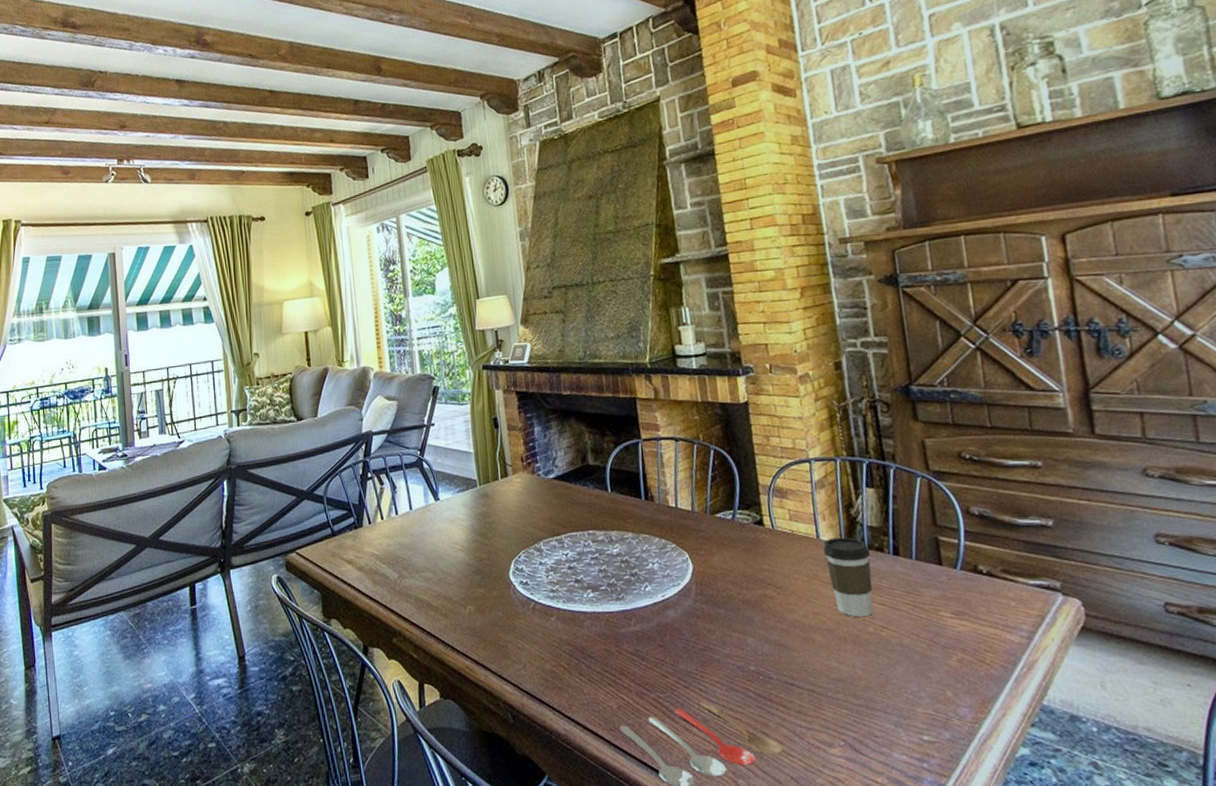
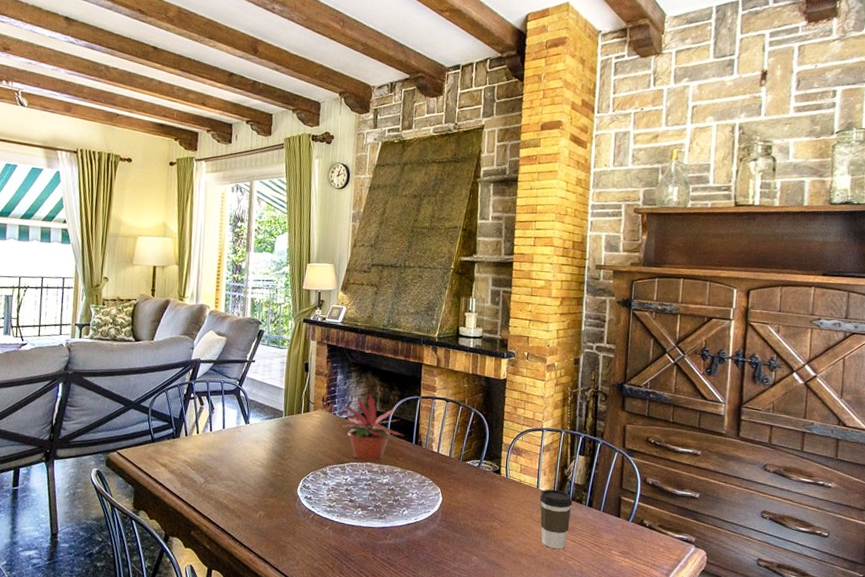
potted plant: none [541,443,630,529] -> present [337,392,405,461]

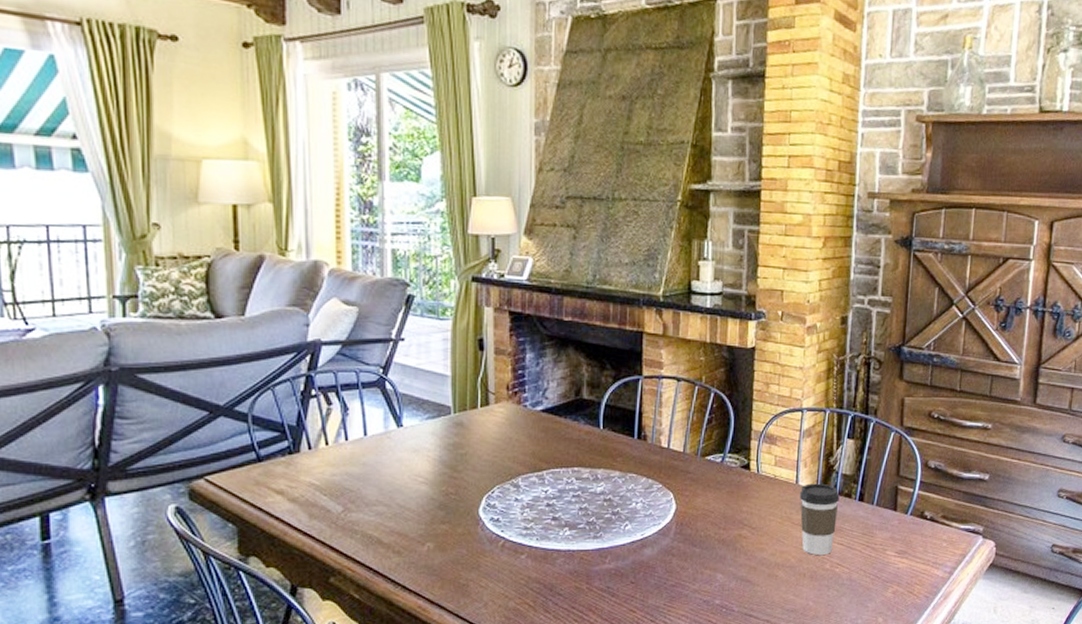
potted plant: present [337,392,405,461] -> none [529,374,623,465]

